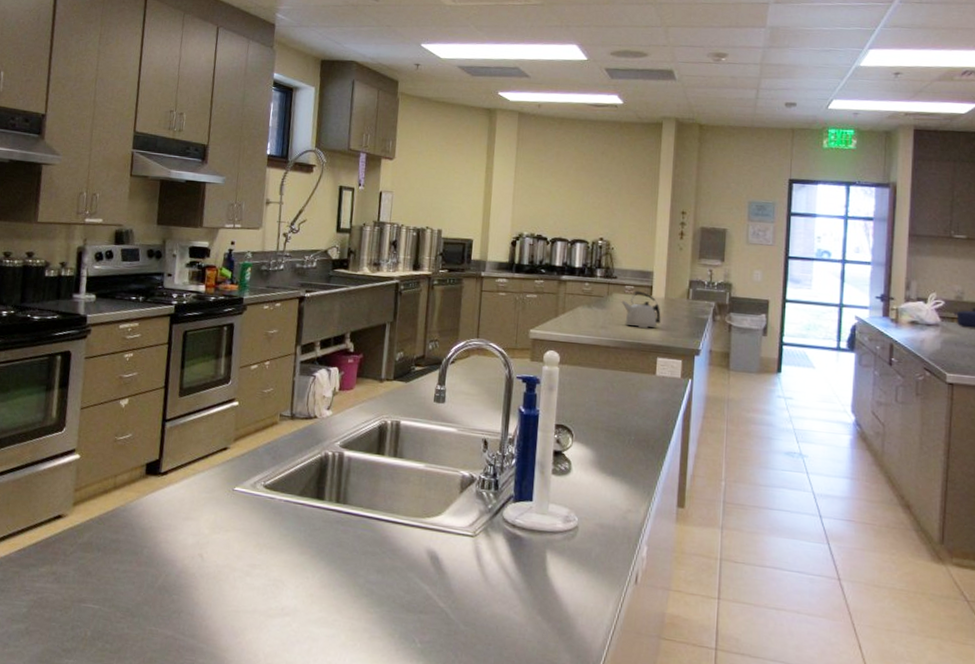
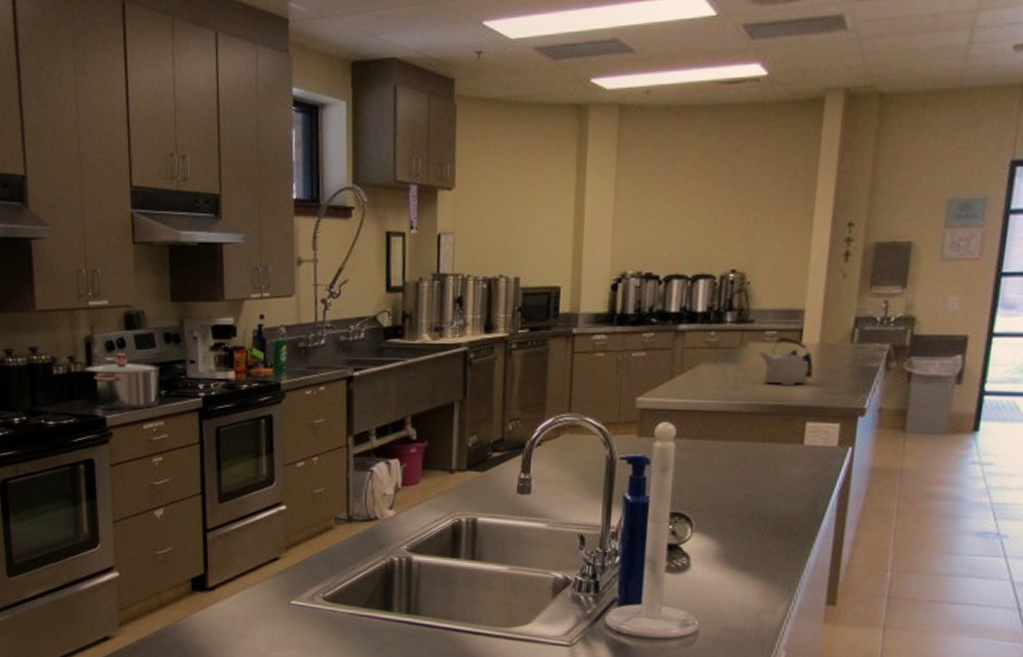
cooking pot: none [70,262,141,312] -> present [83,352,161,411]

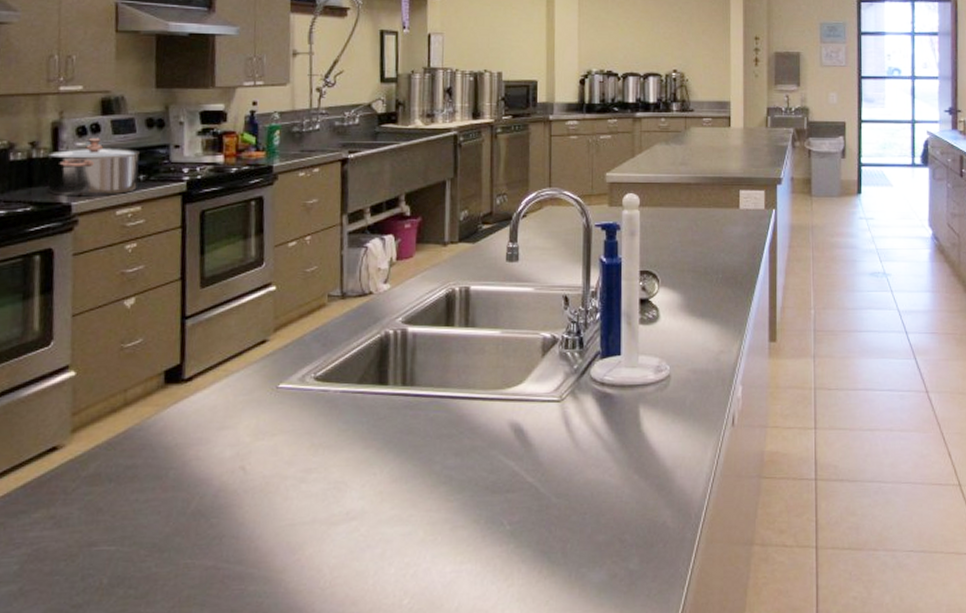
kettle: present [759,336,814,386] -> none [699,122,741,162]

